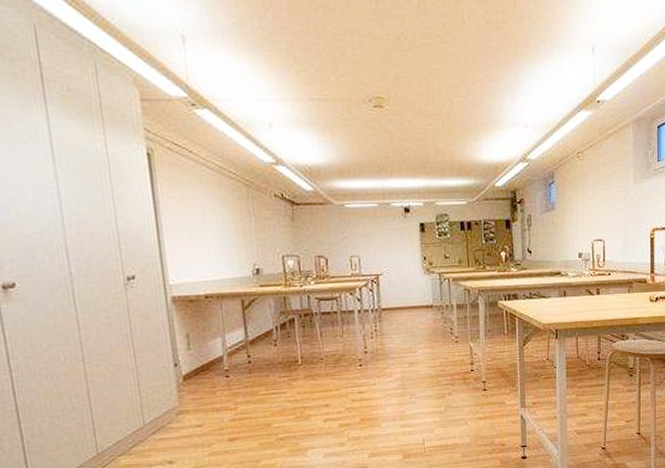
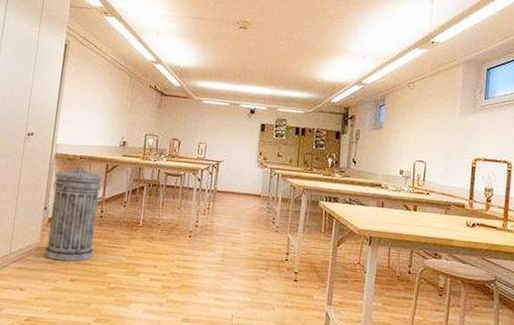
trash can: none [178,307,250,422] -> present [44,166,103,262]

